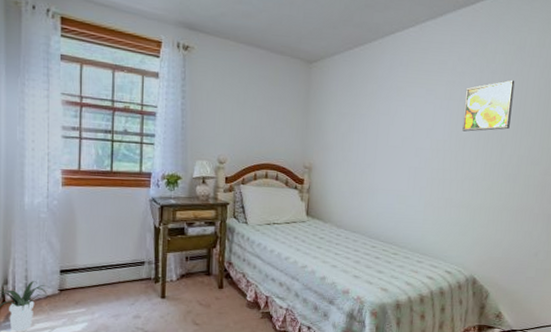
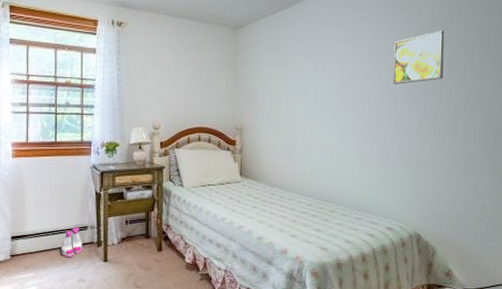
boots: none [115,262,140,294] -> present [61,227,84,258]

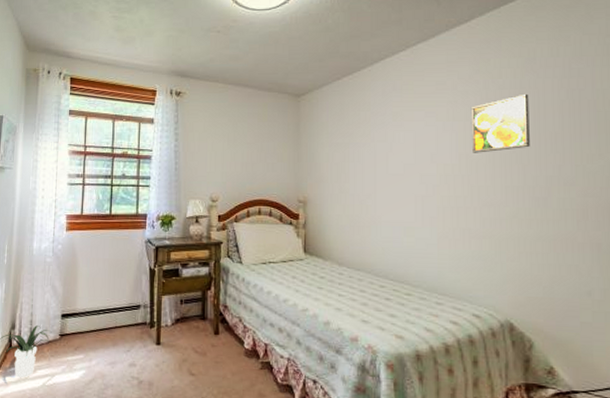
boots: present [61,227,84,258] -> none [112,305,136,339]

